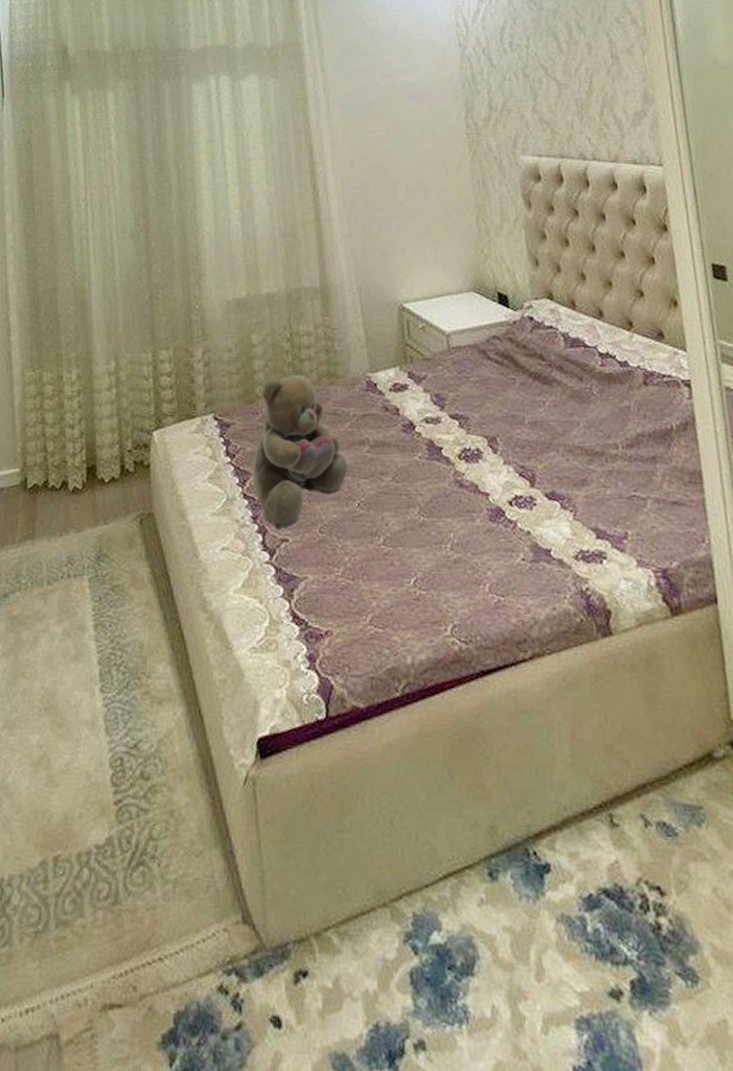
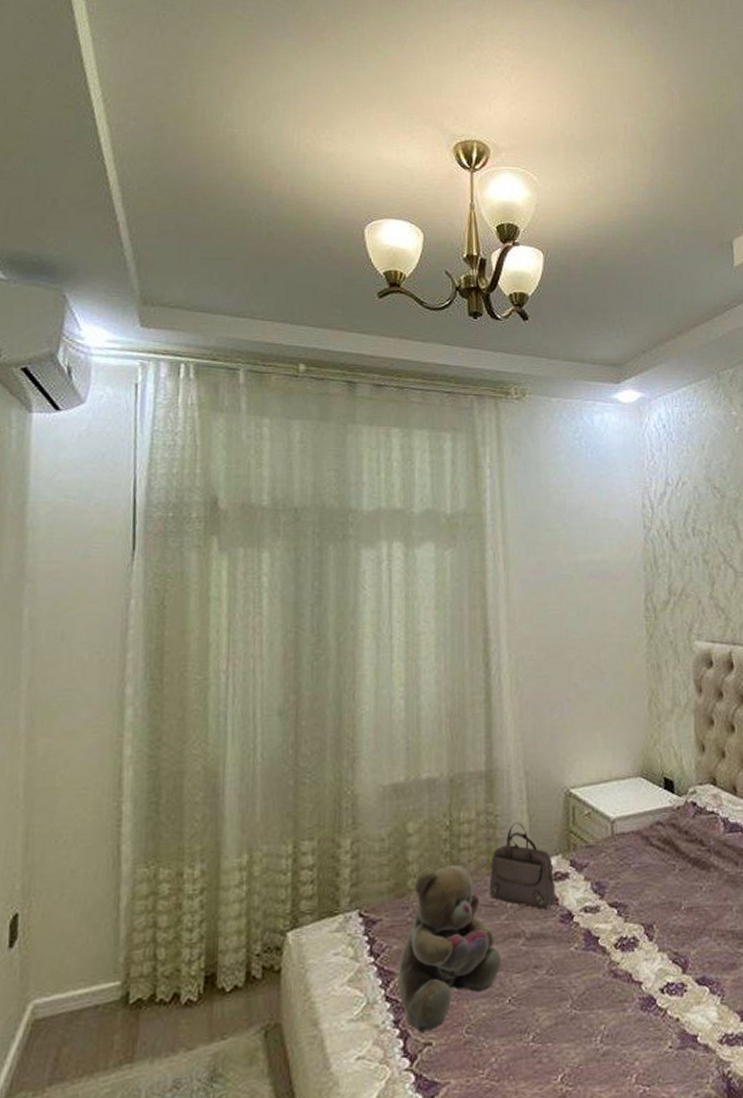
handbag: none [331,335,396,418] -> present [489,822,555,909]

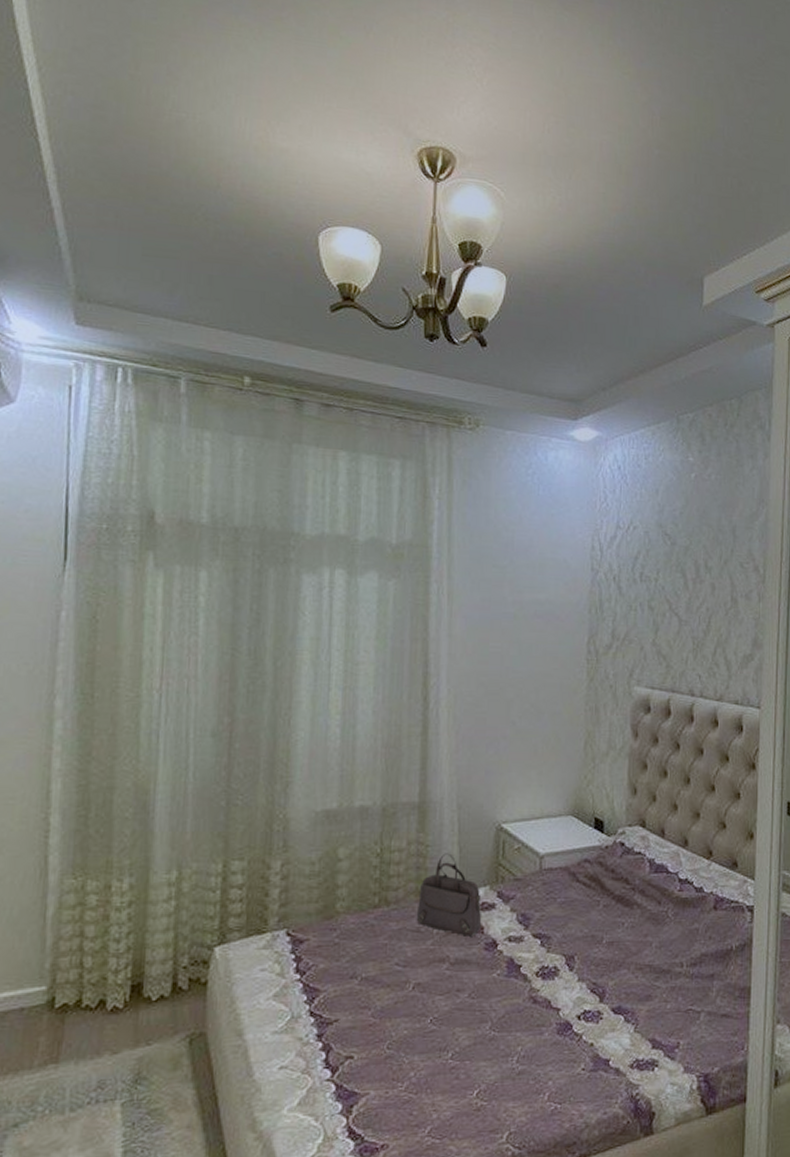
teddy bear: present [397,859,502,1032] -> none [322,885,426,1046]

